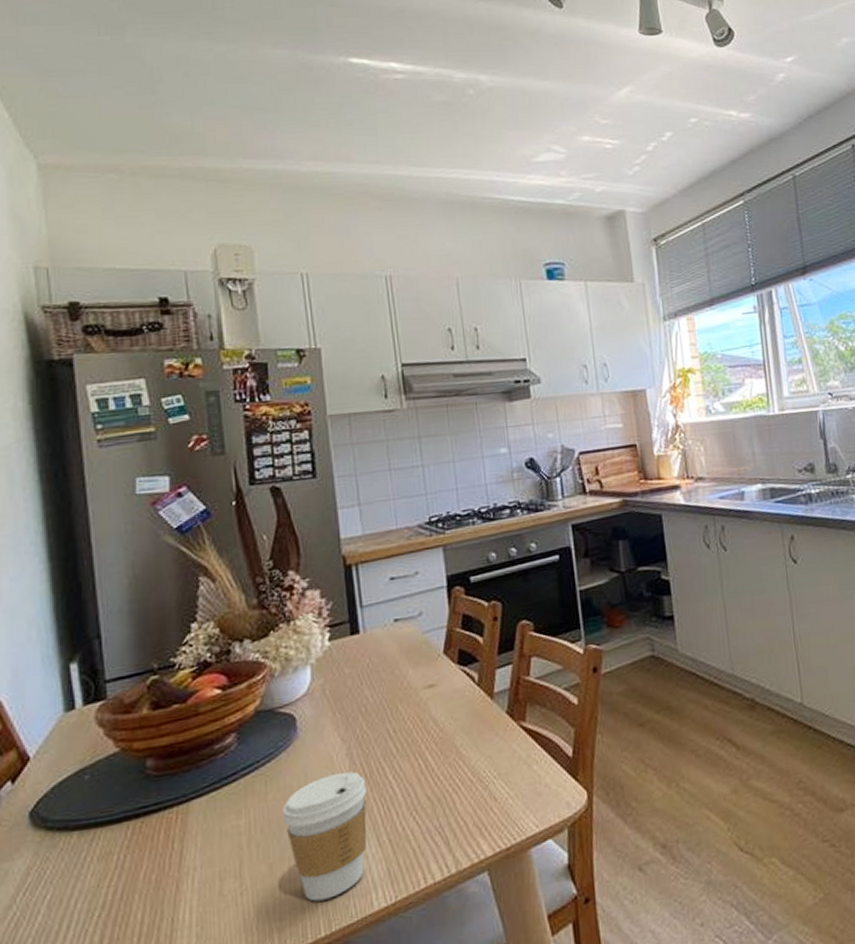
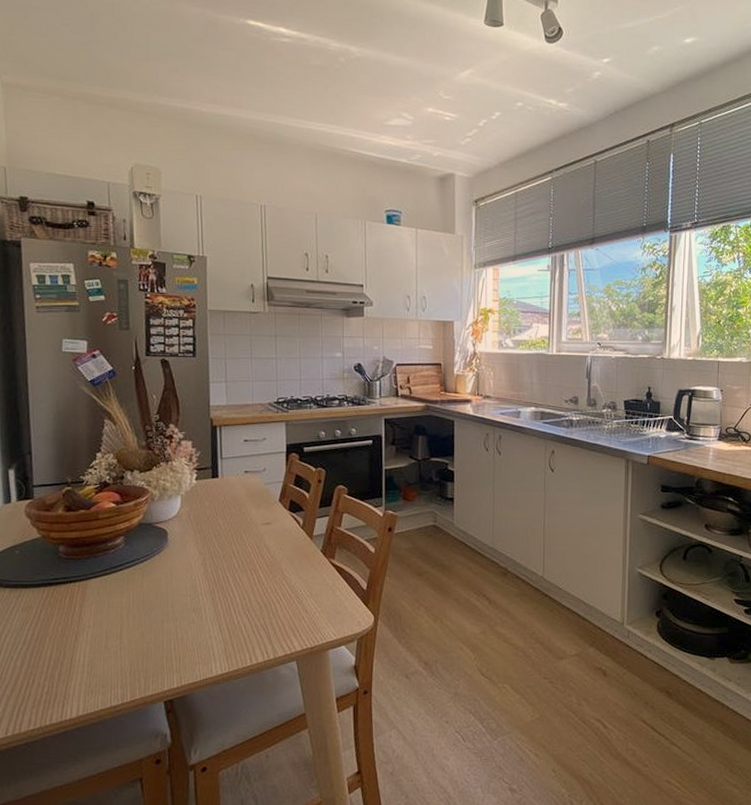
coffee cup: present [282,772,367,902] -> none [153,576,214,663]

